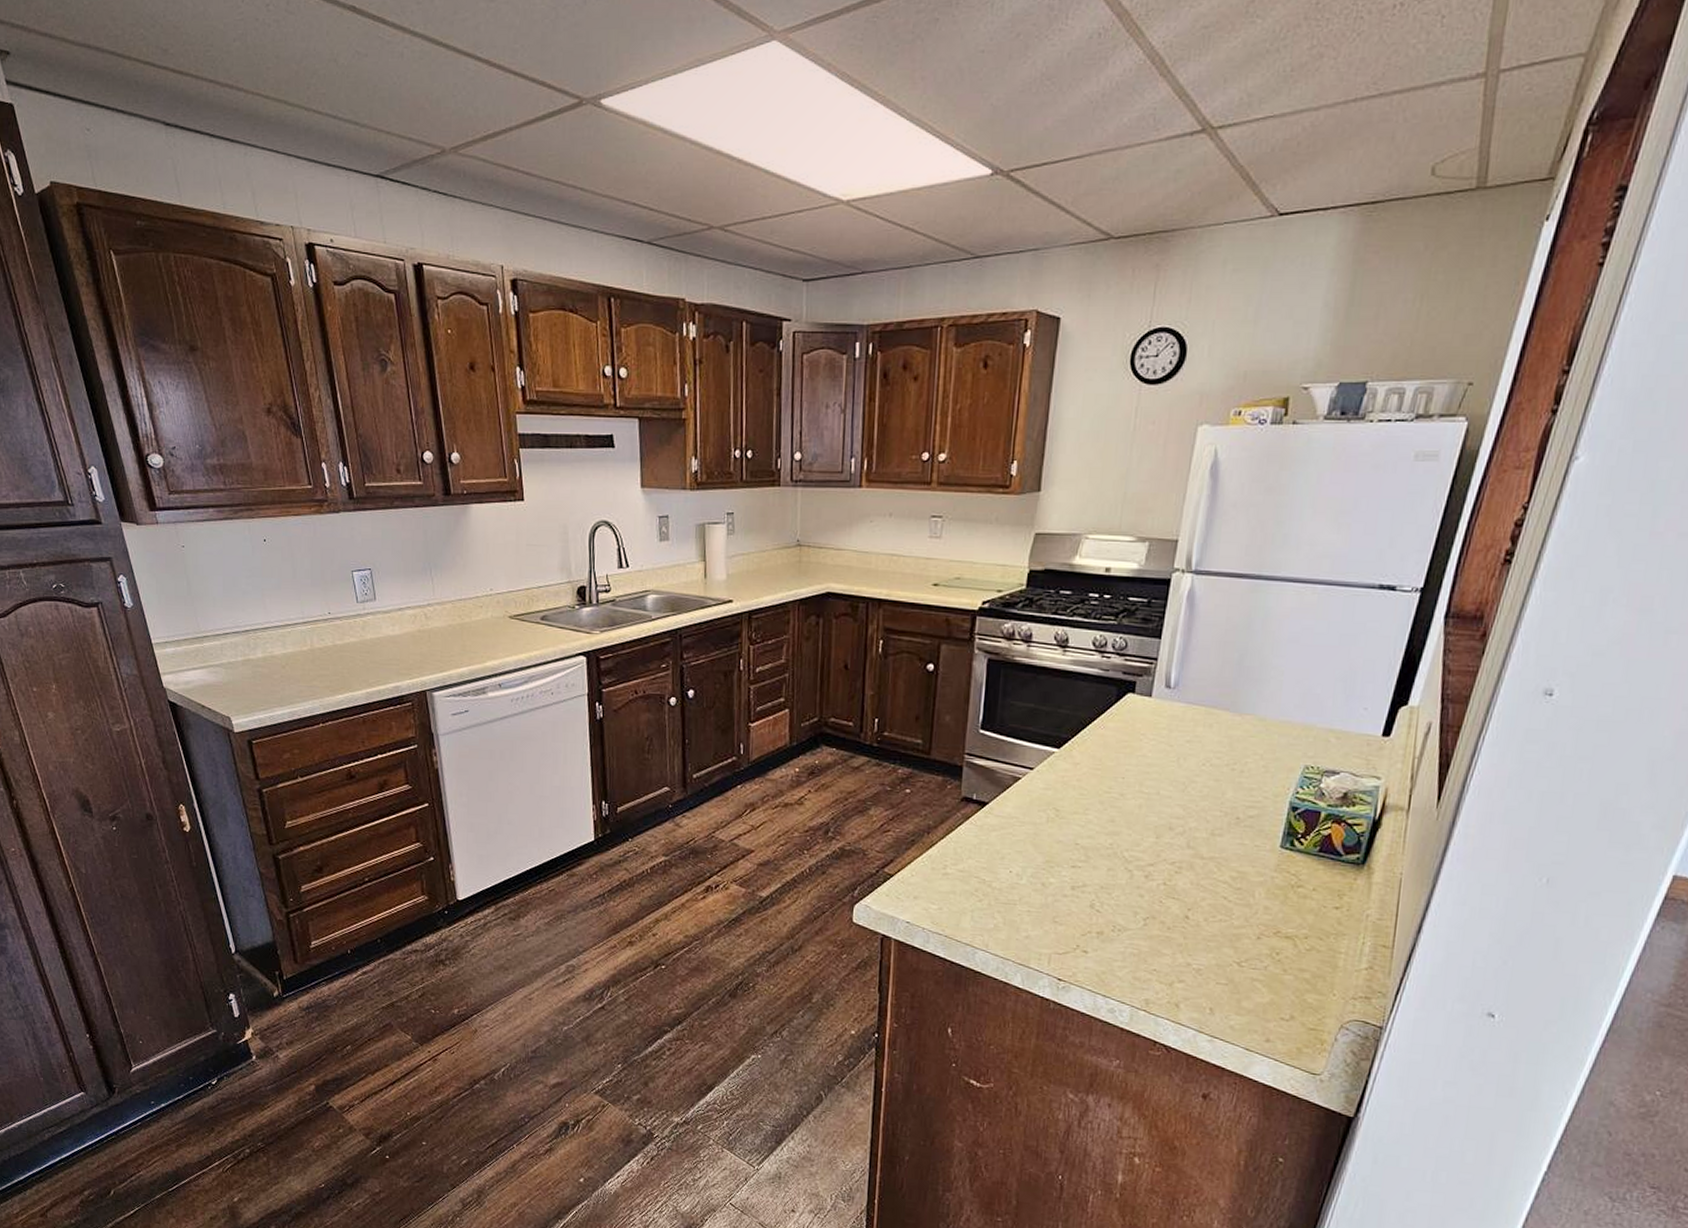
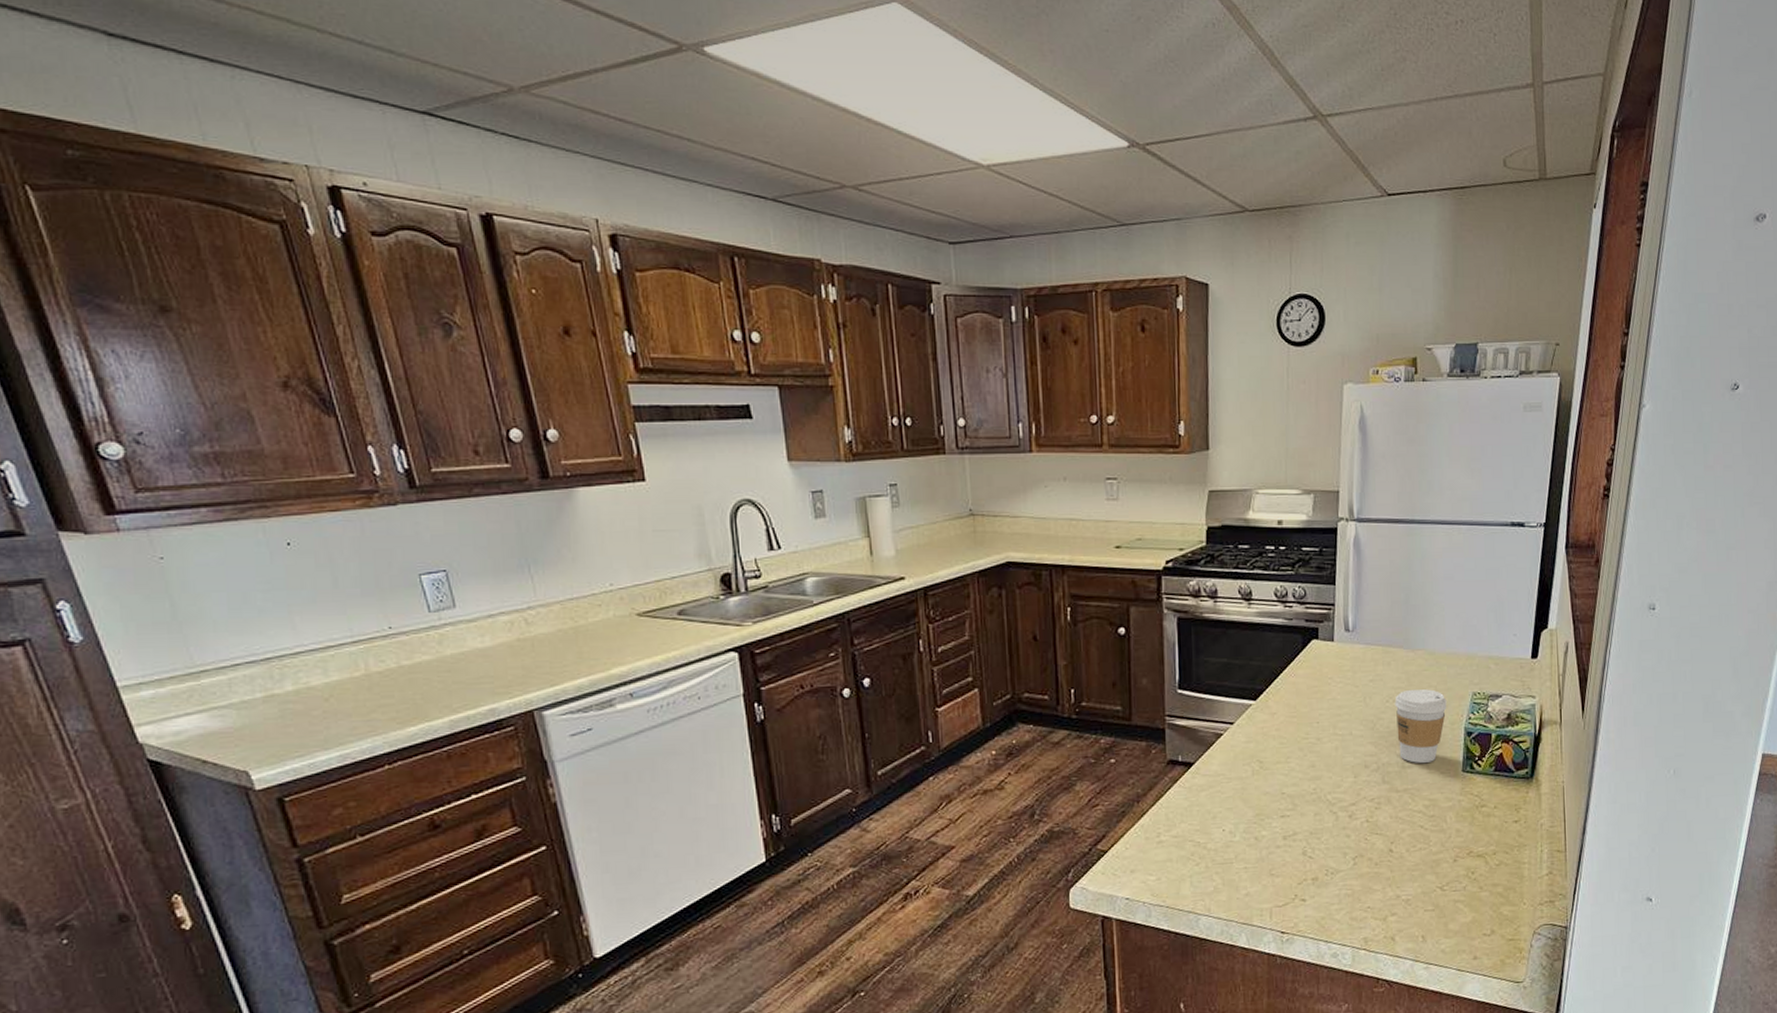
coffee cup: none [1210,755,1273,834] -> present [1395,689,1447,764]

